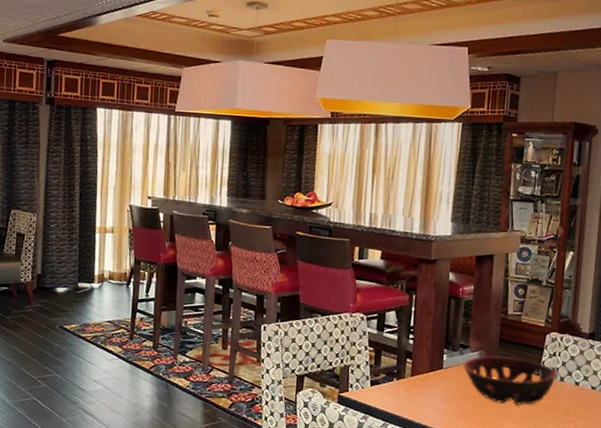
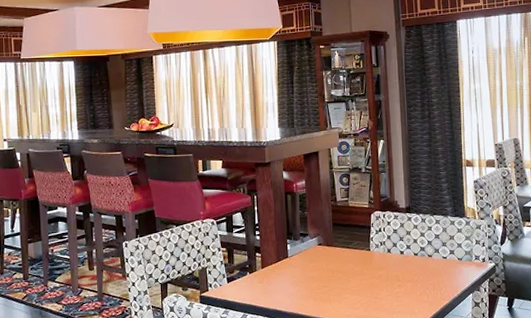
decorative bowl: present [464,356,559,405] -> none [306,238,386,280]

